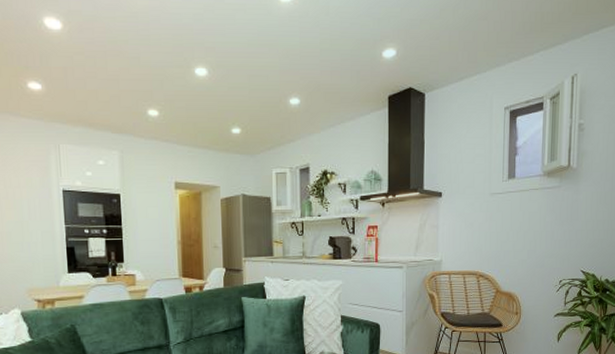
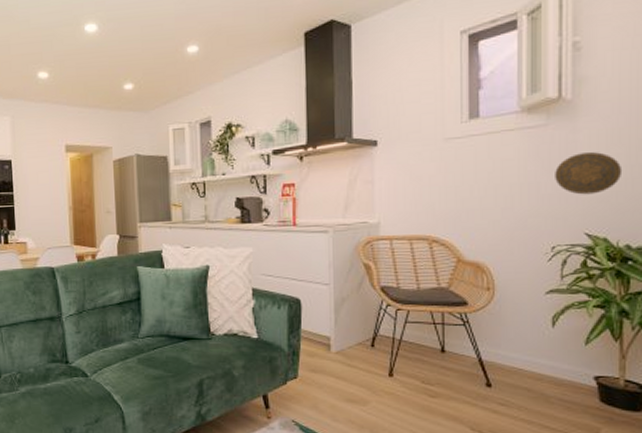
decorative plate: none [563,209,606,241] -> present [555,152,623,195]

